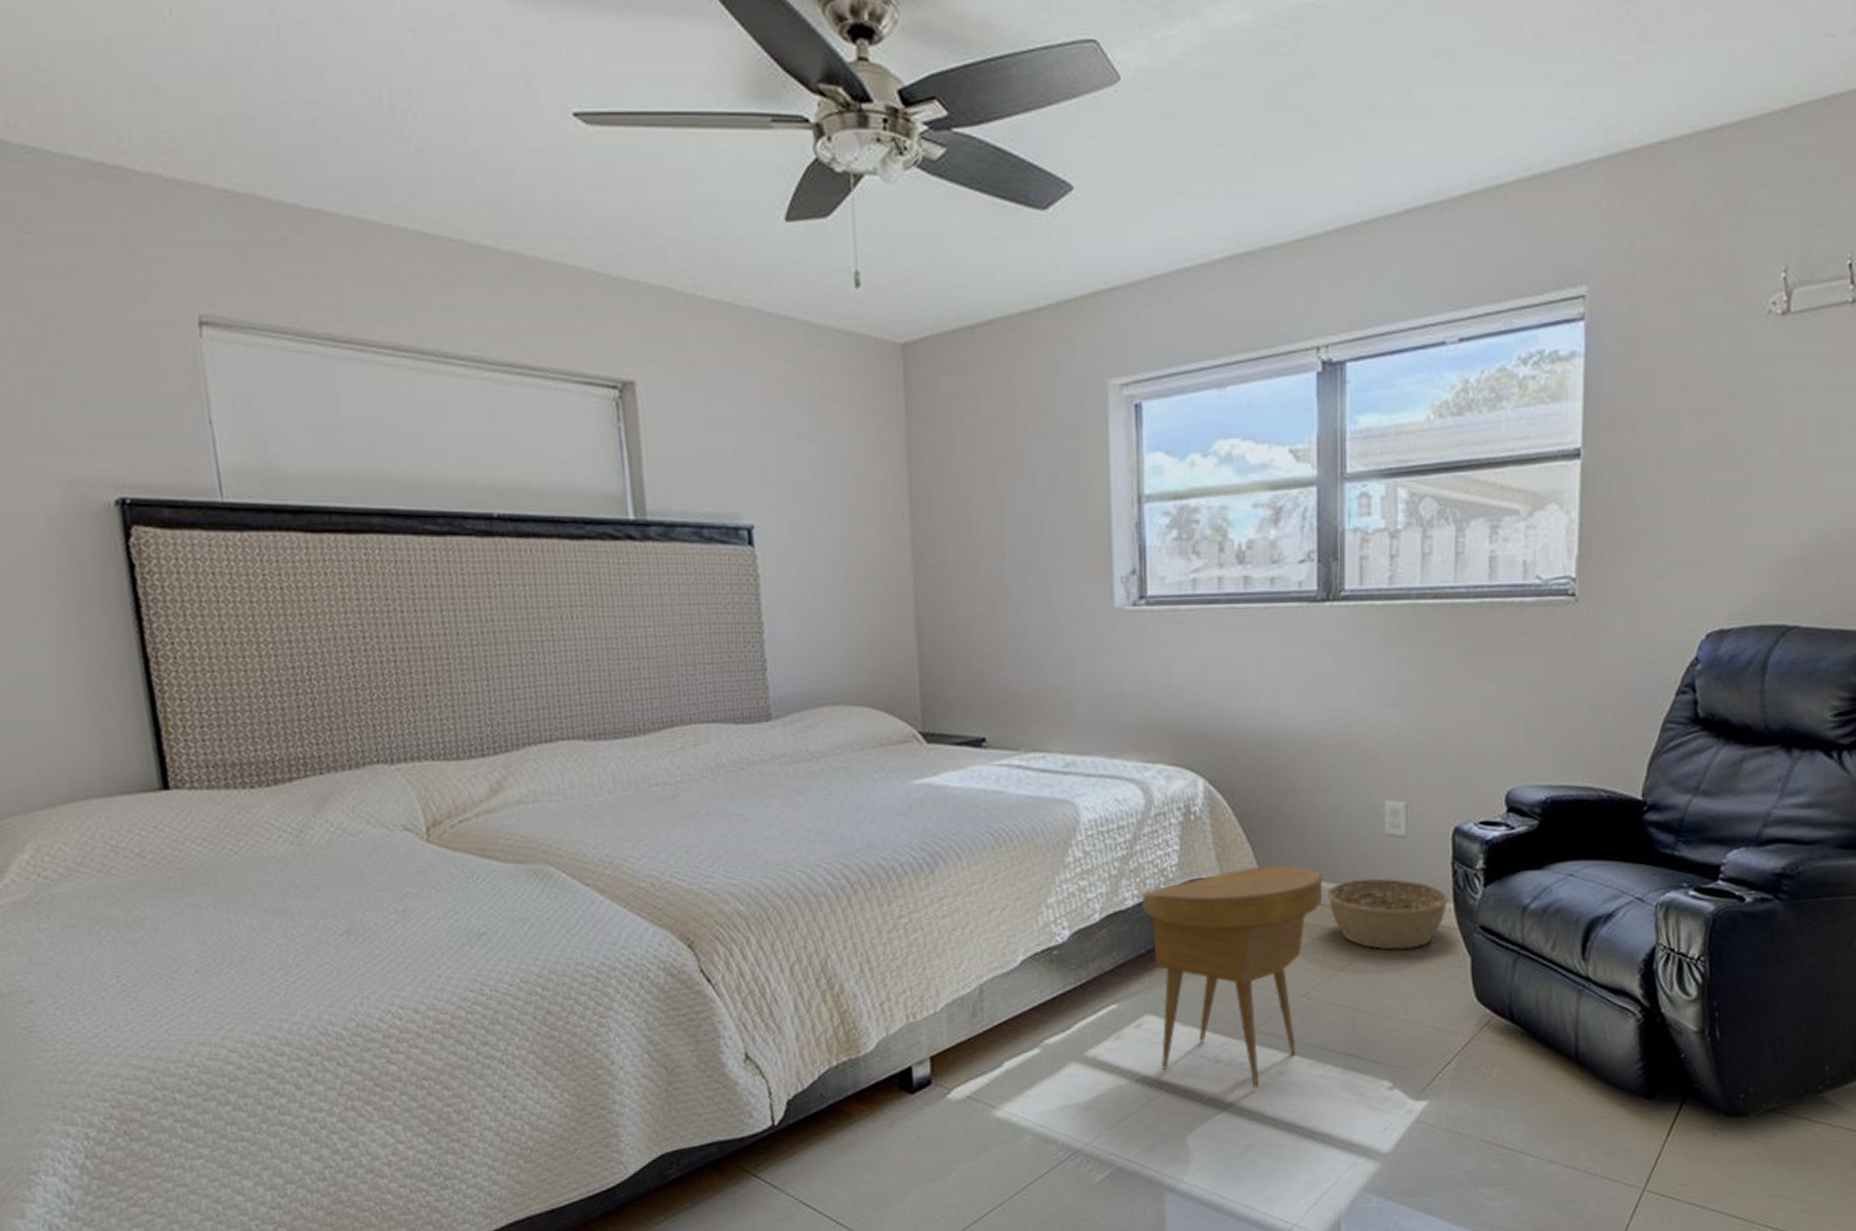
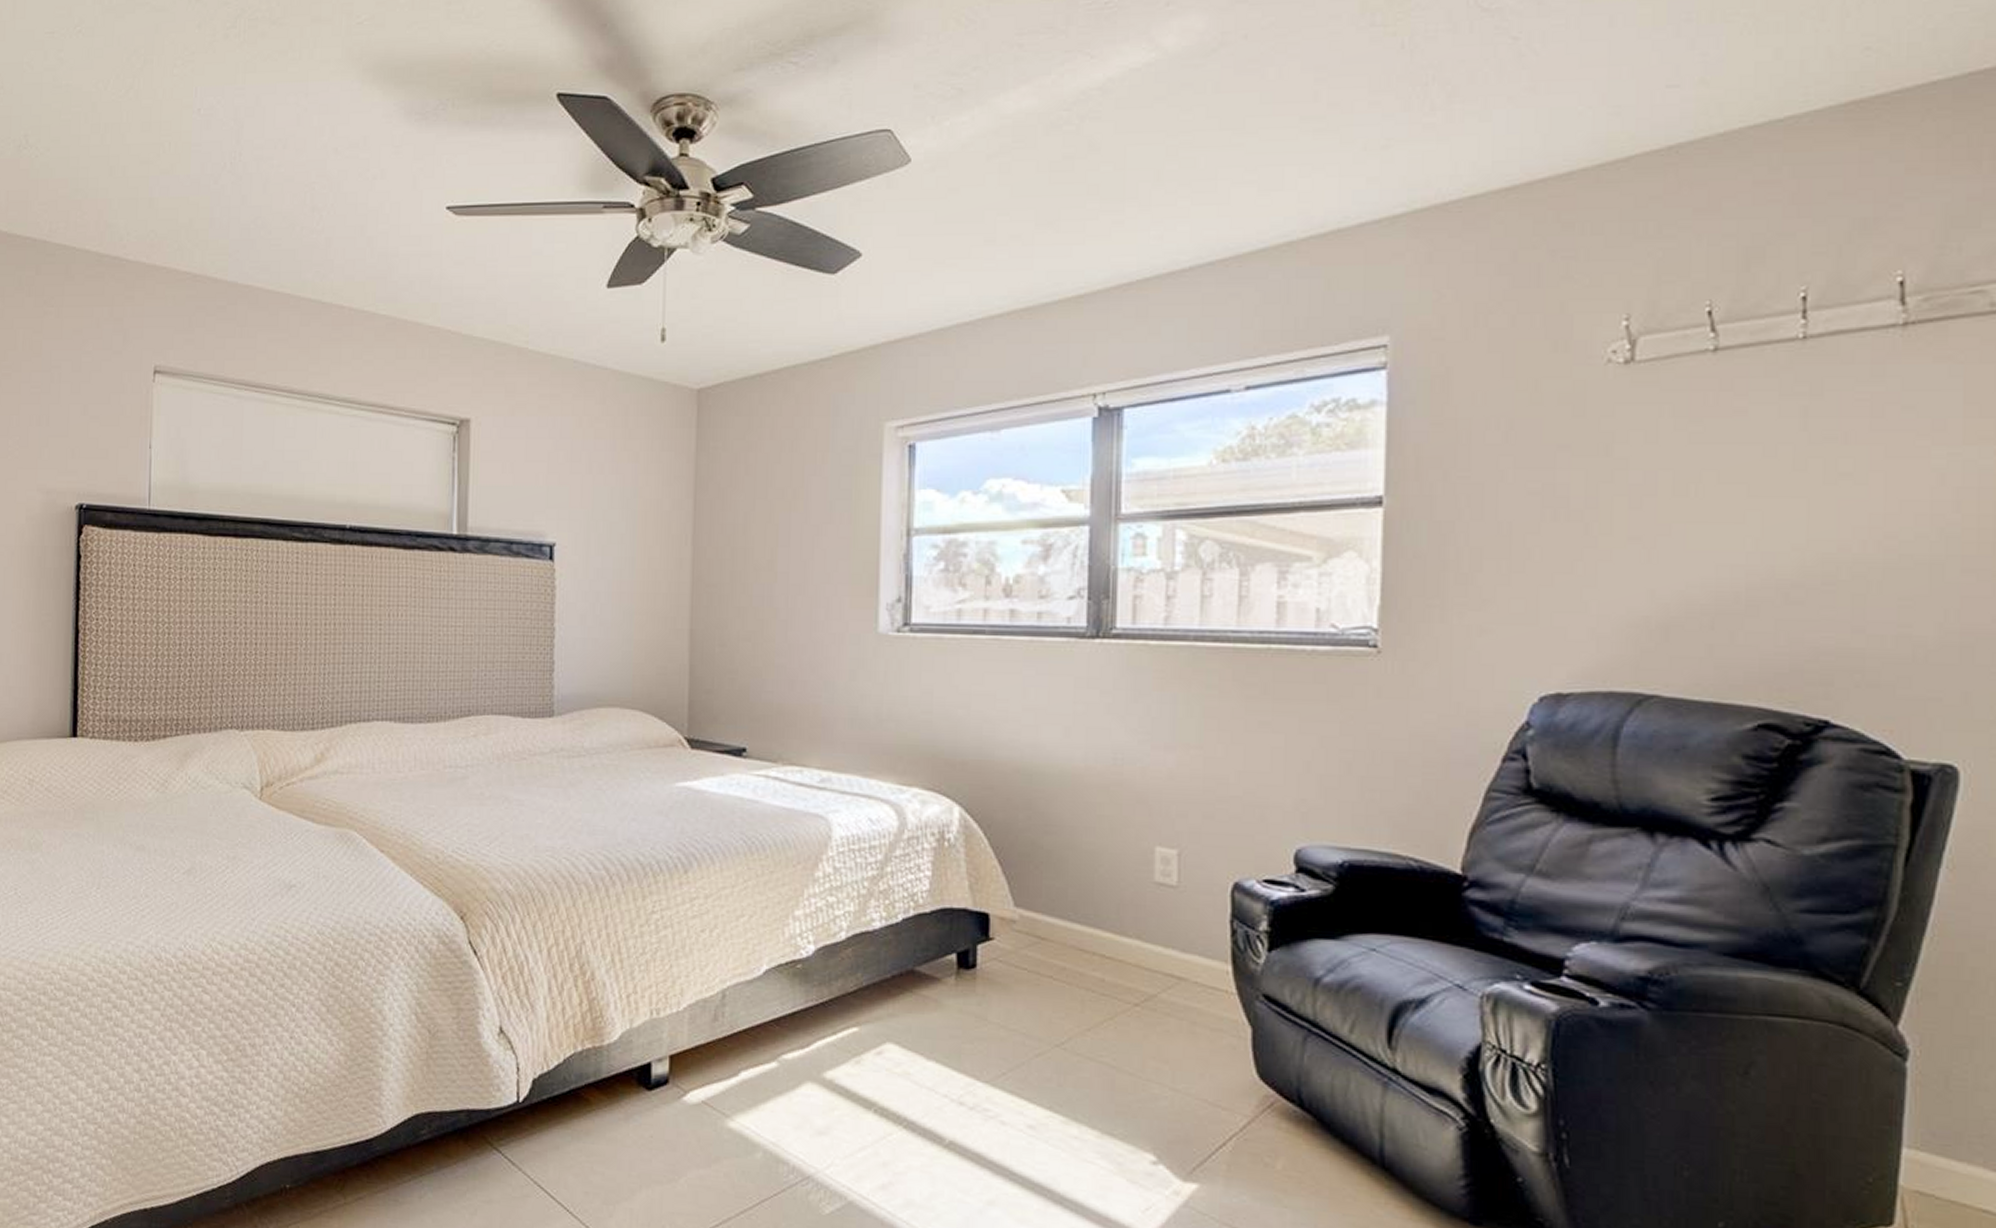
side table: present [1141,865,1322,1089] -> none [889,901,1082,1140]
basket: present [1326,877,1449,950] -> none [1086,927,1227,1010]

